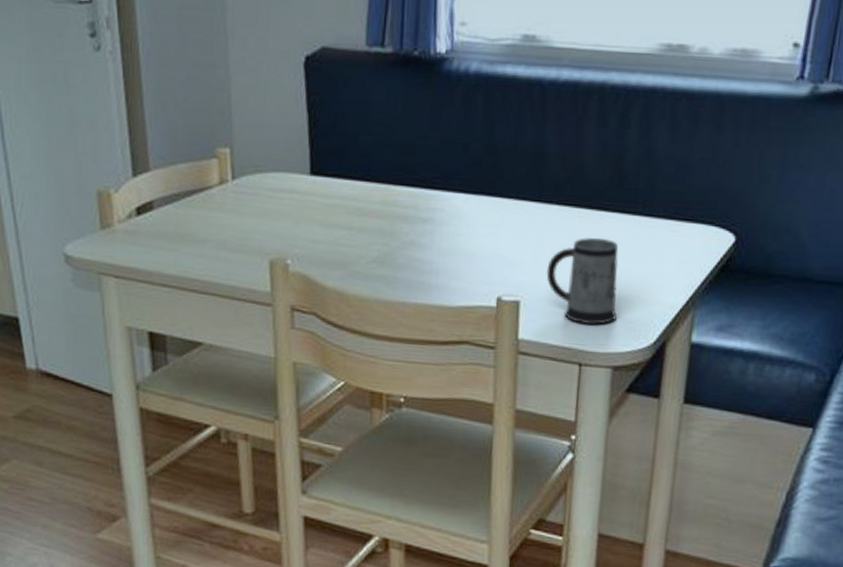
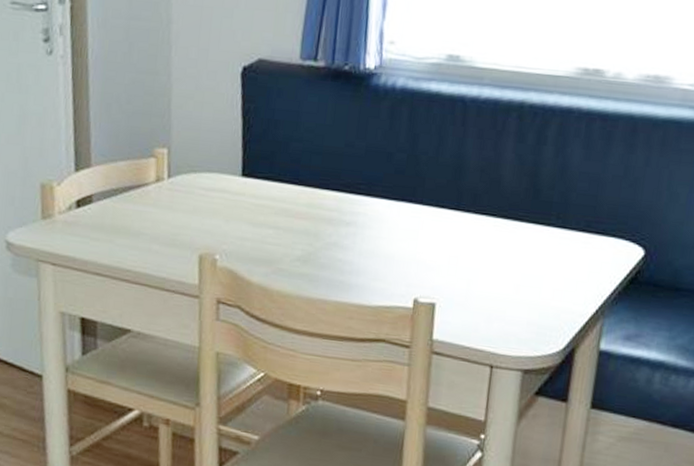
mug: present [546,238,619,326] -> none [462,246,532,330]

